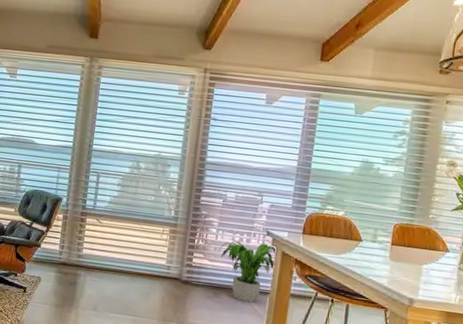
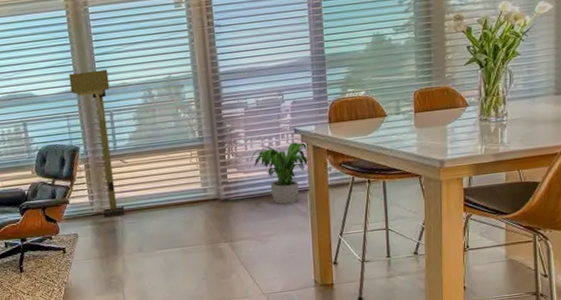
floor lamp: none [67,131,105,272] -> present [68,69,125,218]

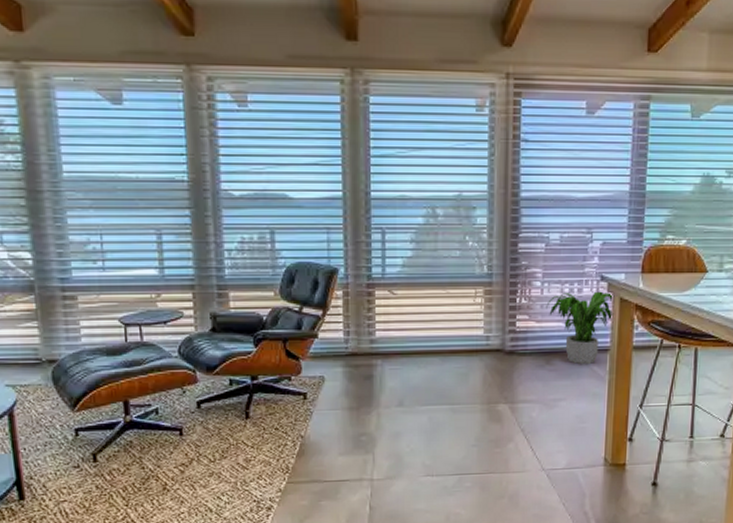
floor lamp: present [68,69,125,218] -> none [335,175,387,360]

